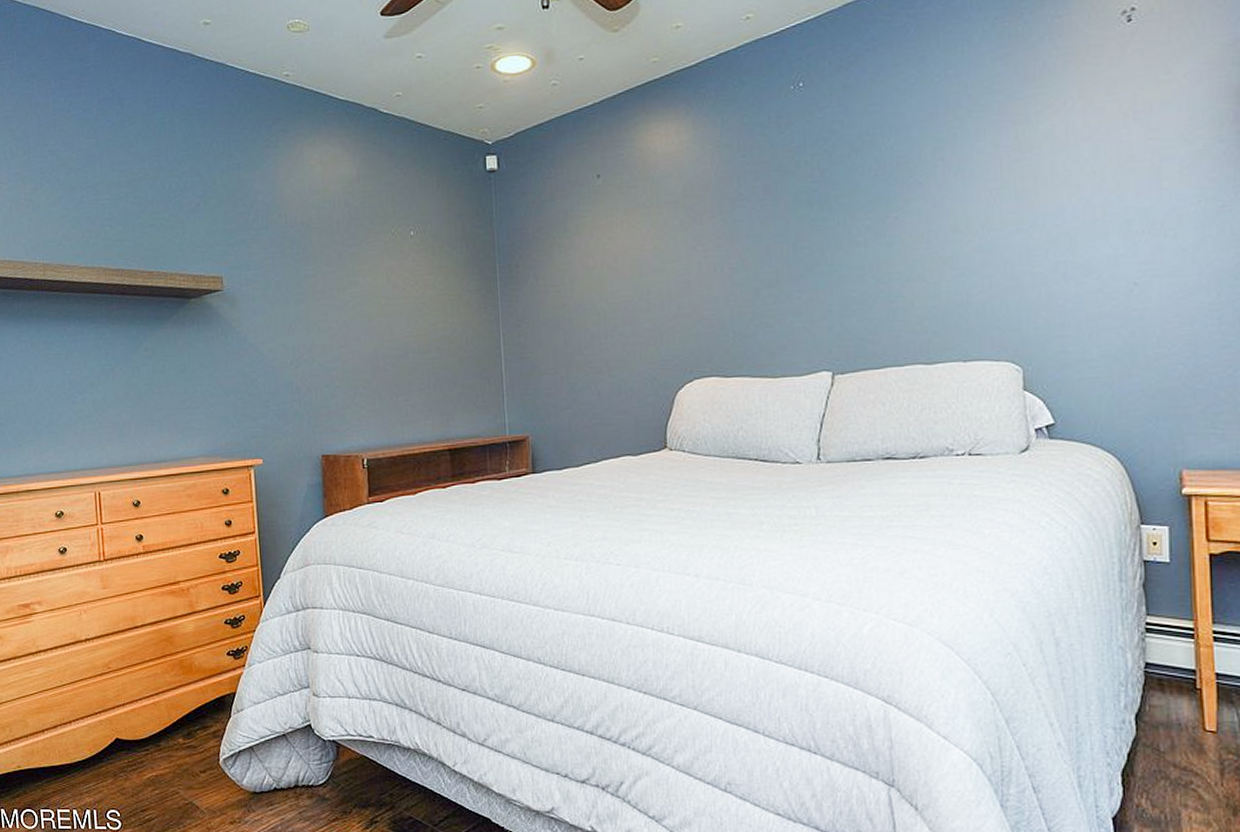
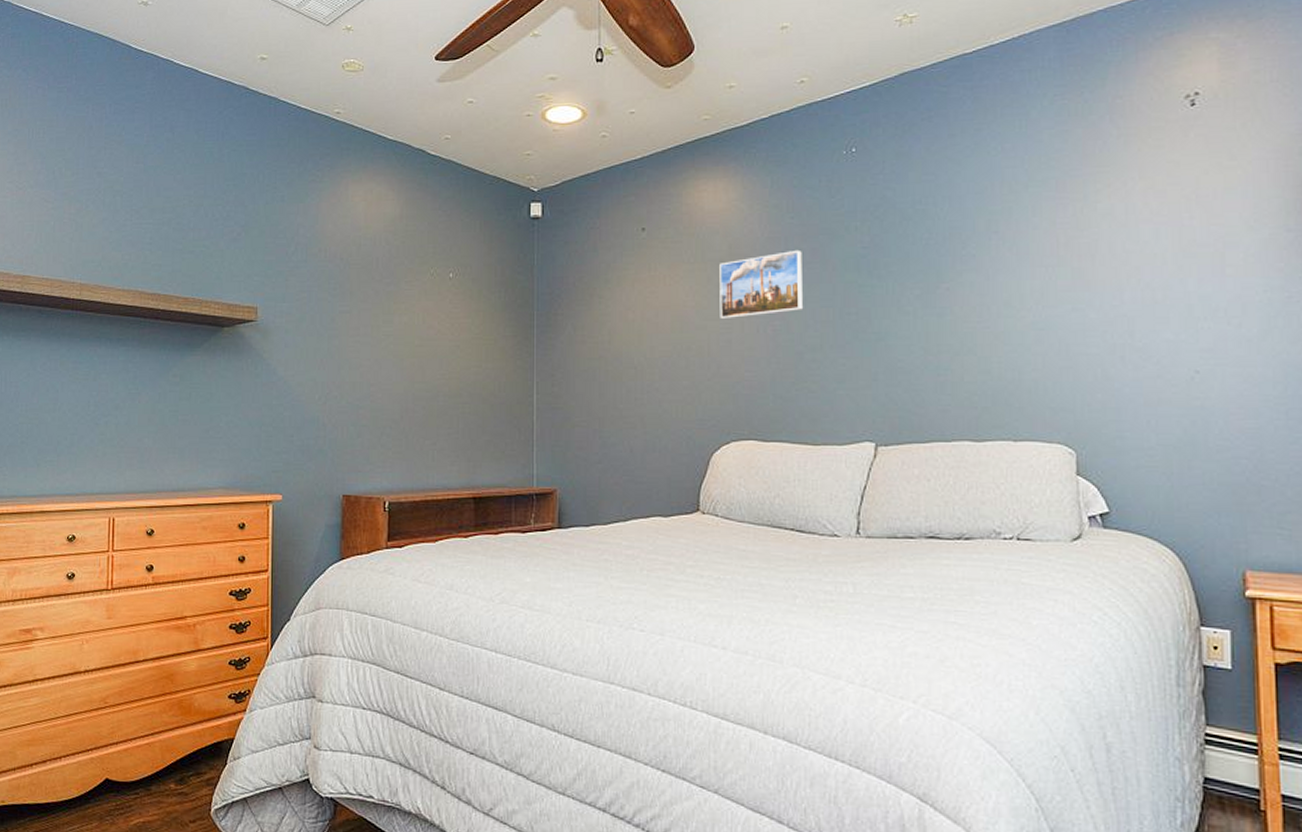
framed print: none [675,187,759,261] -> present [719,249,804,320]

